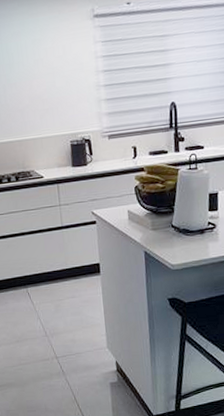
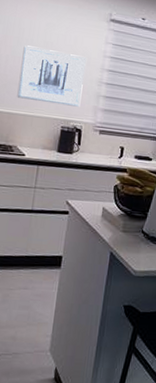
wall art: none [16,64,84,124] -> present [17,45,86,107]

